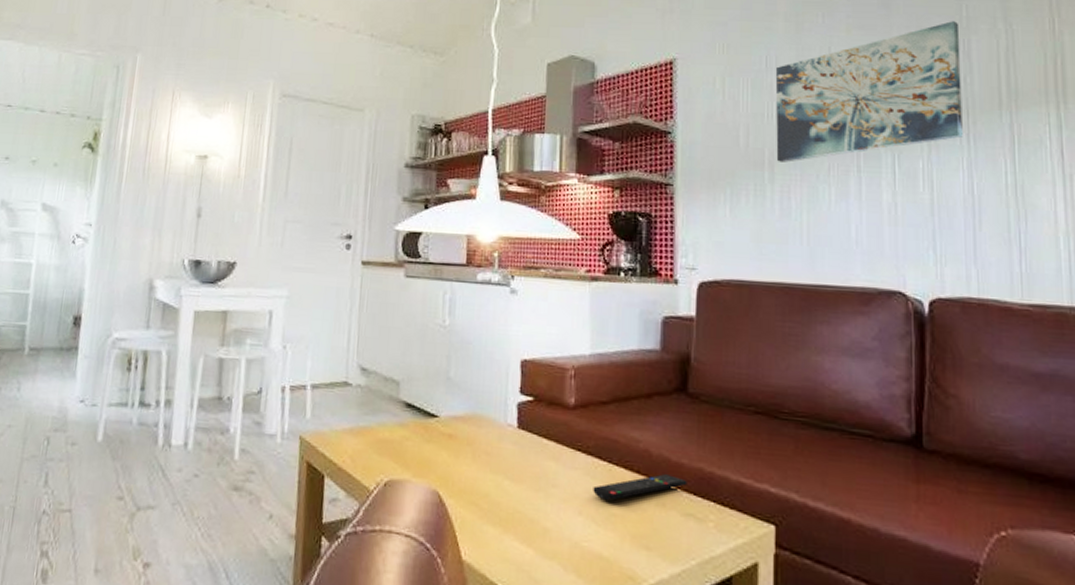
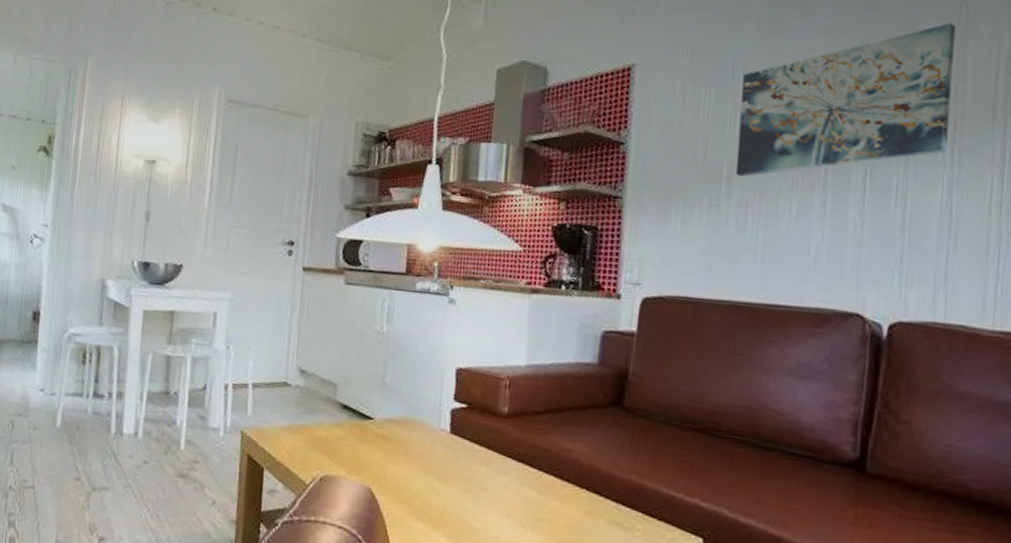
remote control: present [593,474,687,501] -> none [521,483,617,506]

